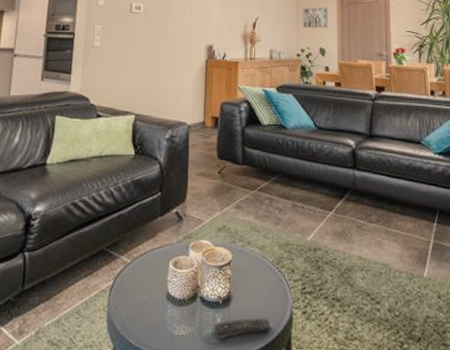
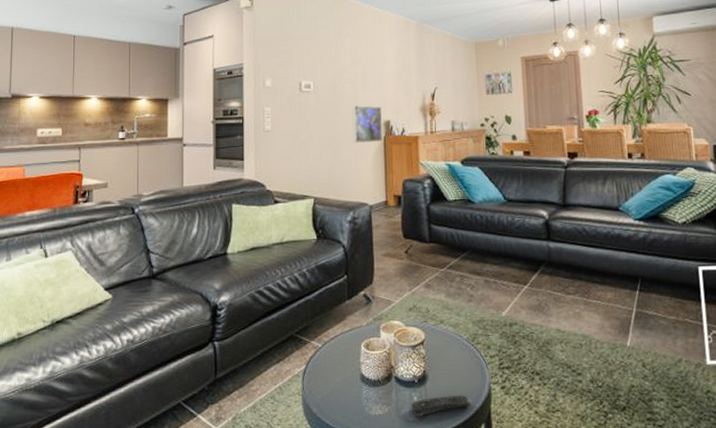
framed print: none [176,29,205,66] -> present [352,105,382,144]

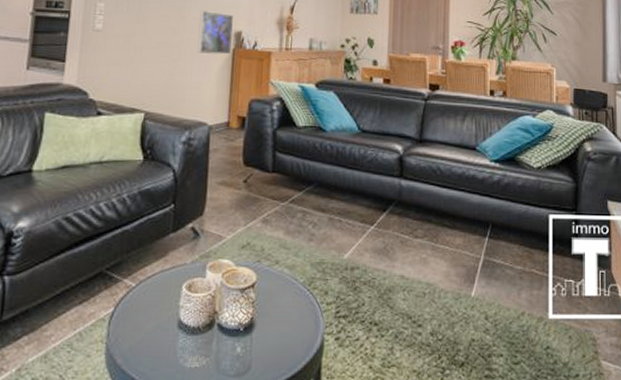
remote control: present [411,395,473,417] -> none [233,347,303,371]

